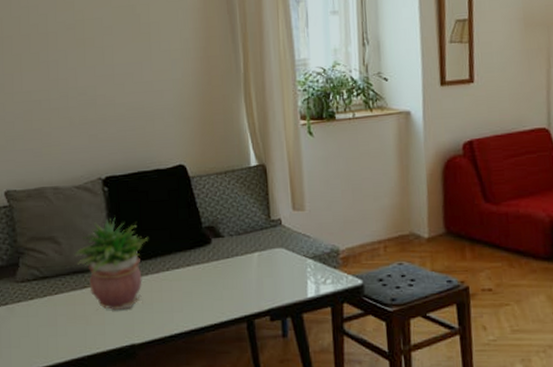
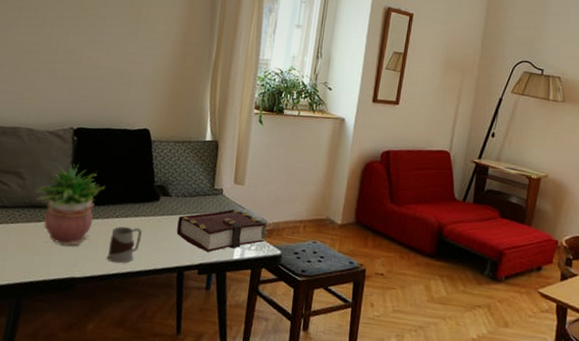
mug: none [164,278,199,322] -> present [107,226,142,264]
book: none [236,239,341,294] -> present [176,208,266,252]

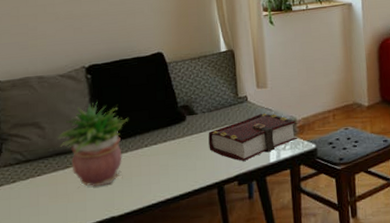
mug: present [107,226,142,264] -> none [143,152,175,193]

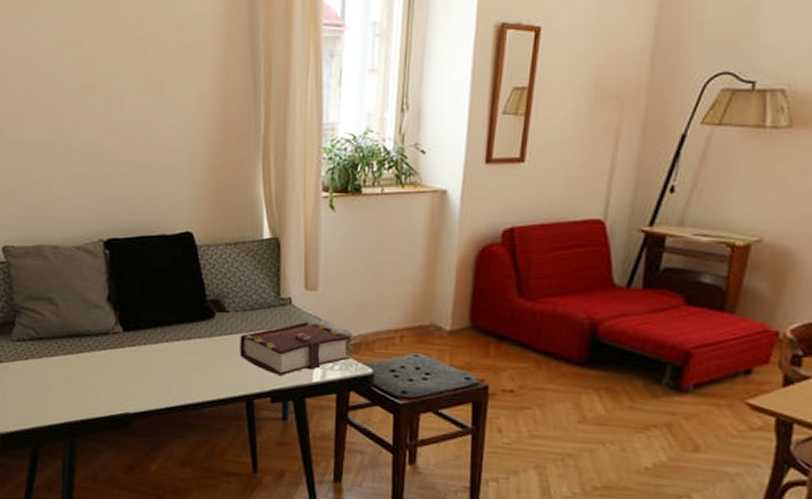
potted plant: present [57,102,129,187] -> none [71,282,150,378]

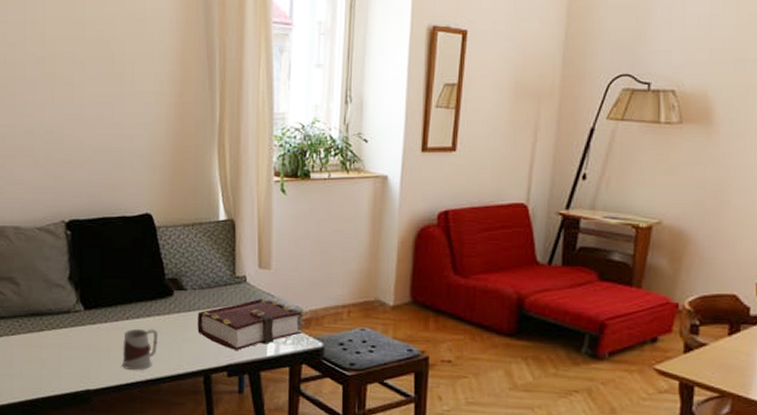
mug: none [162,351,198,395] -> present [122,328,158,371]

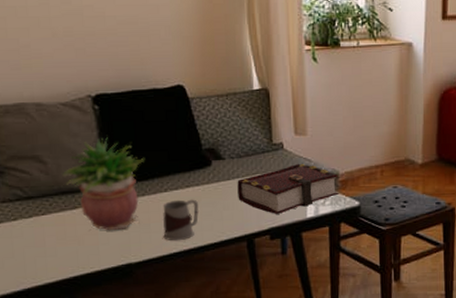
potted plant: none [33,262,110,356] -> present [62,137,145,231]

